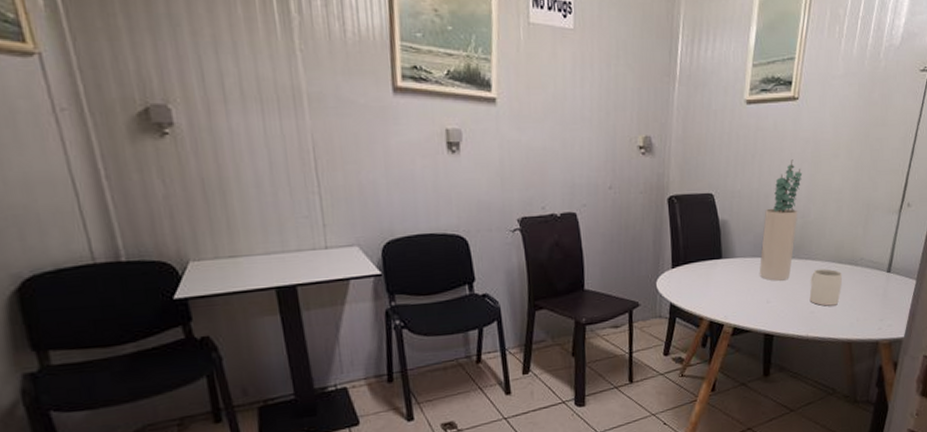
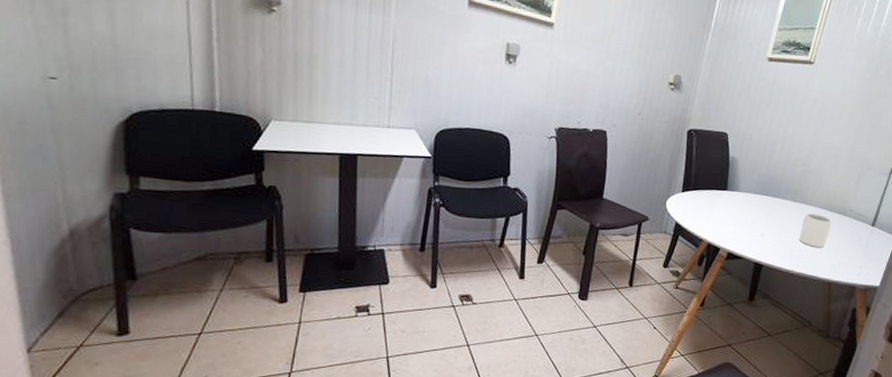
vase: present [759,159,803,281] -> none [757,114,809,219]

